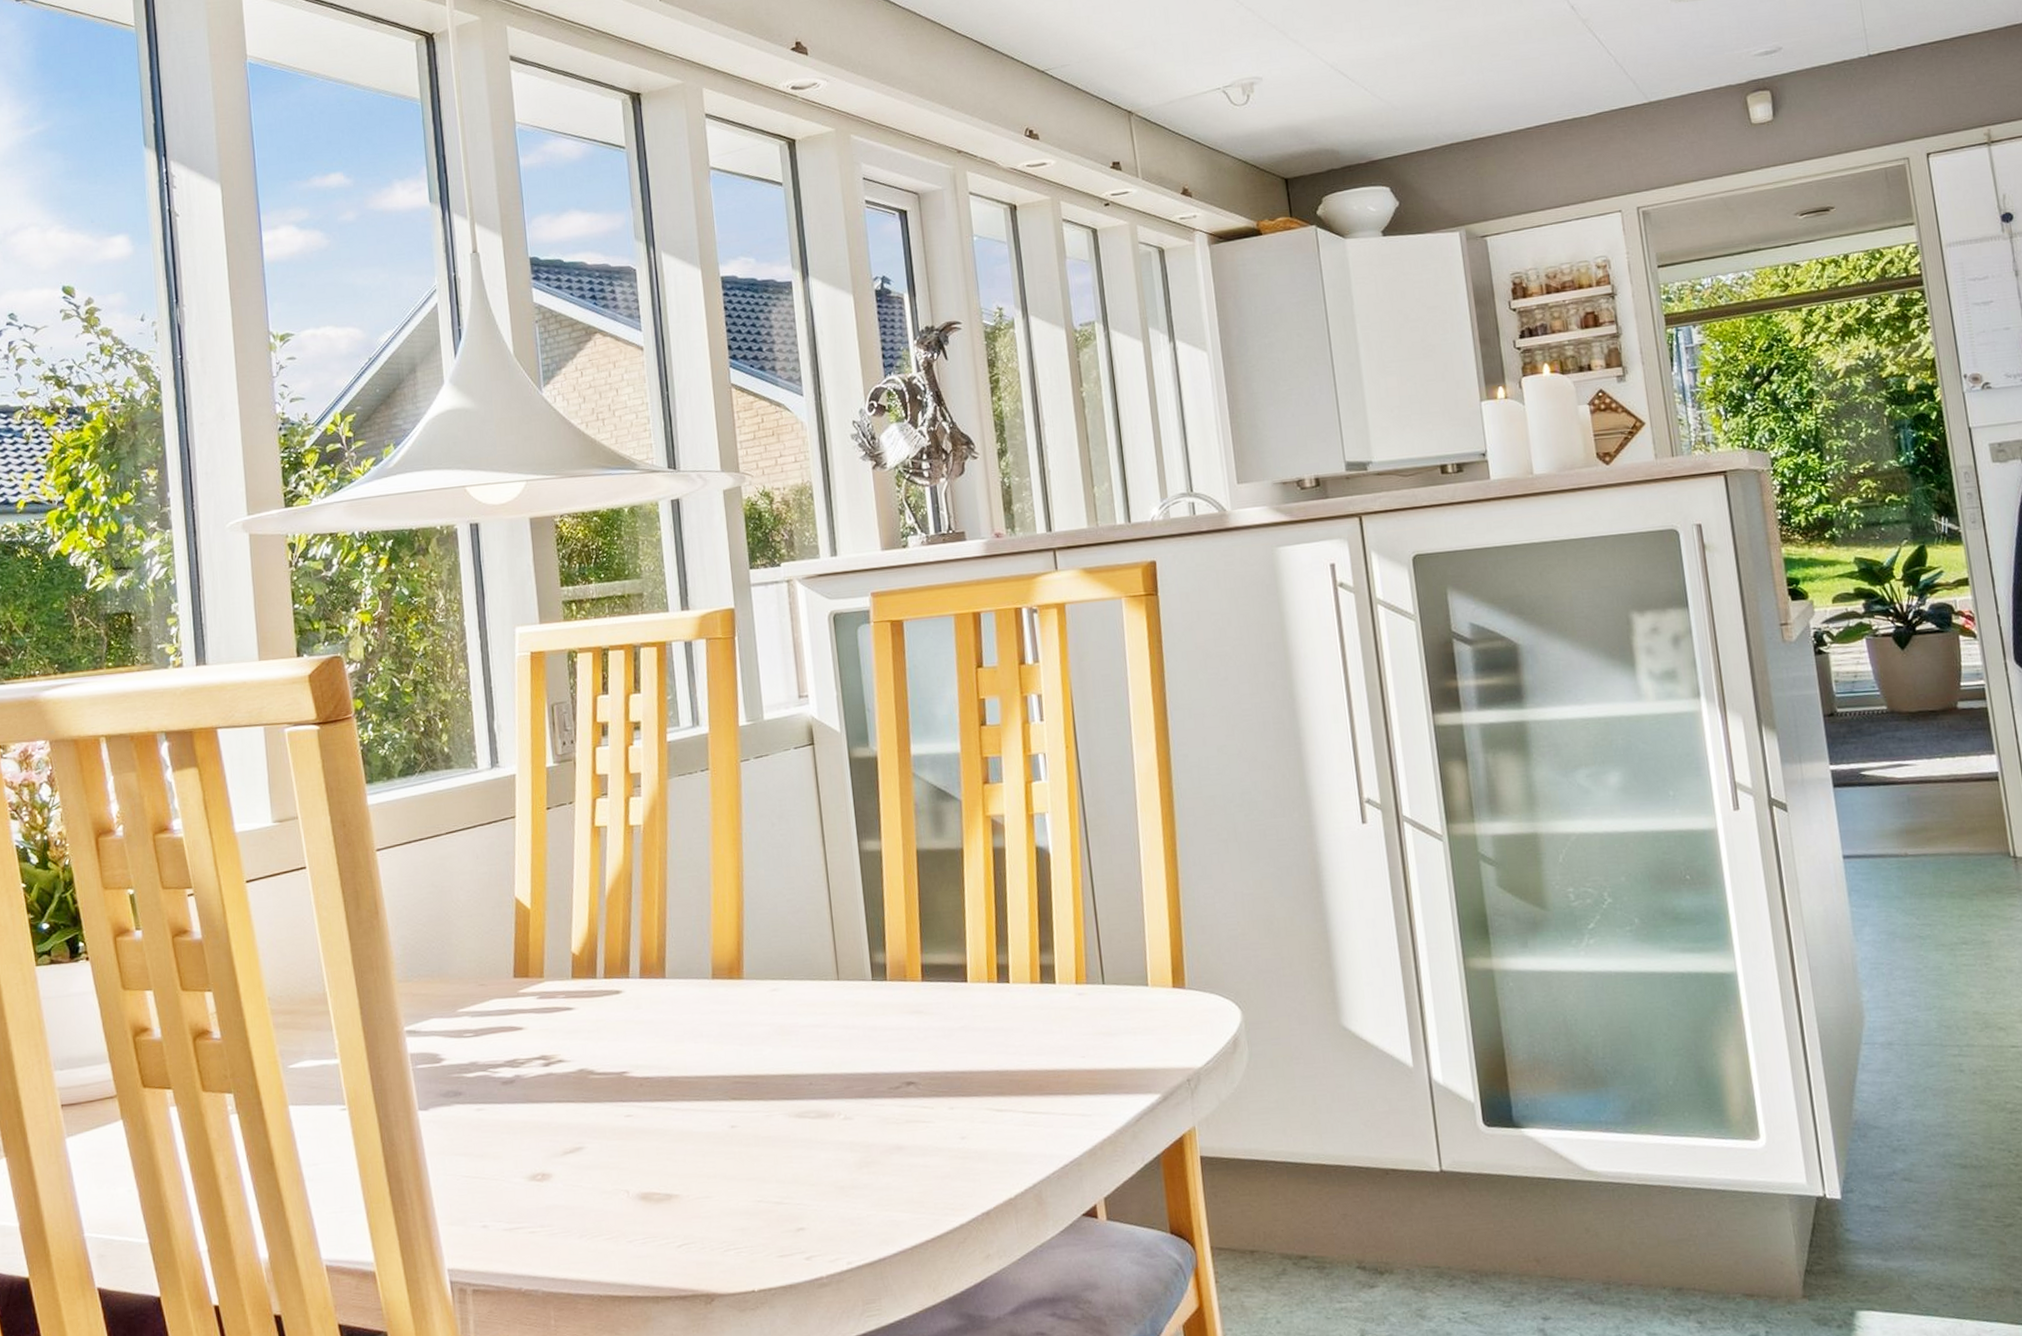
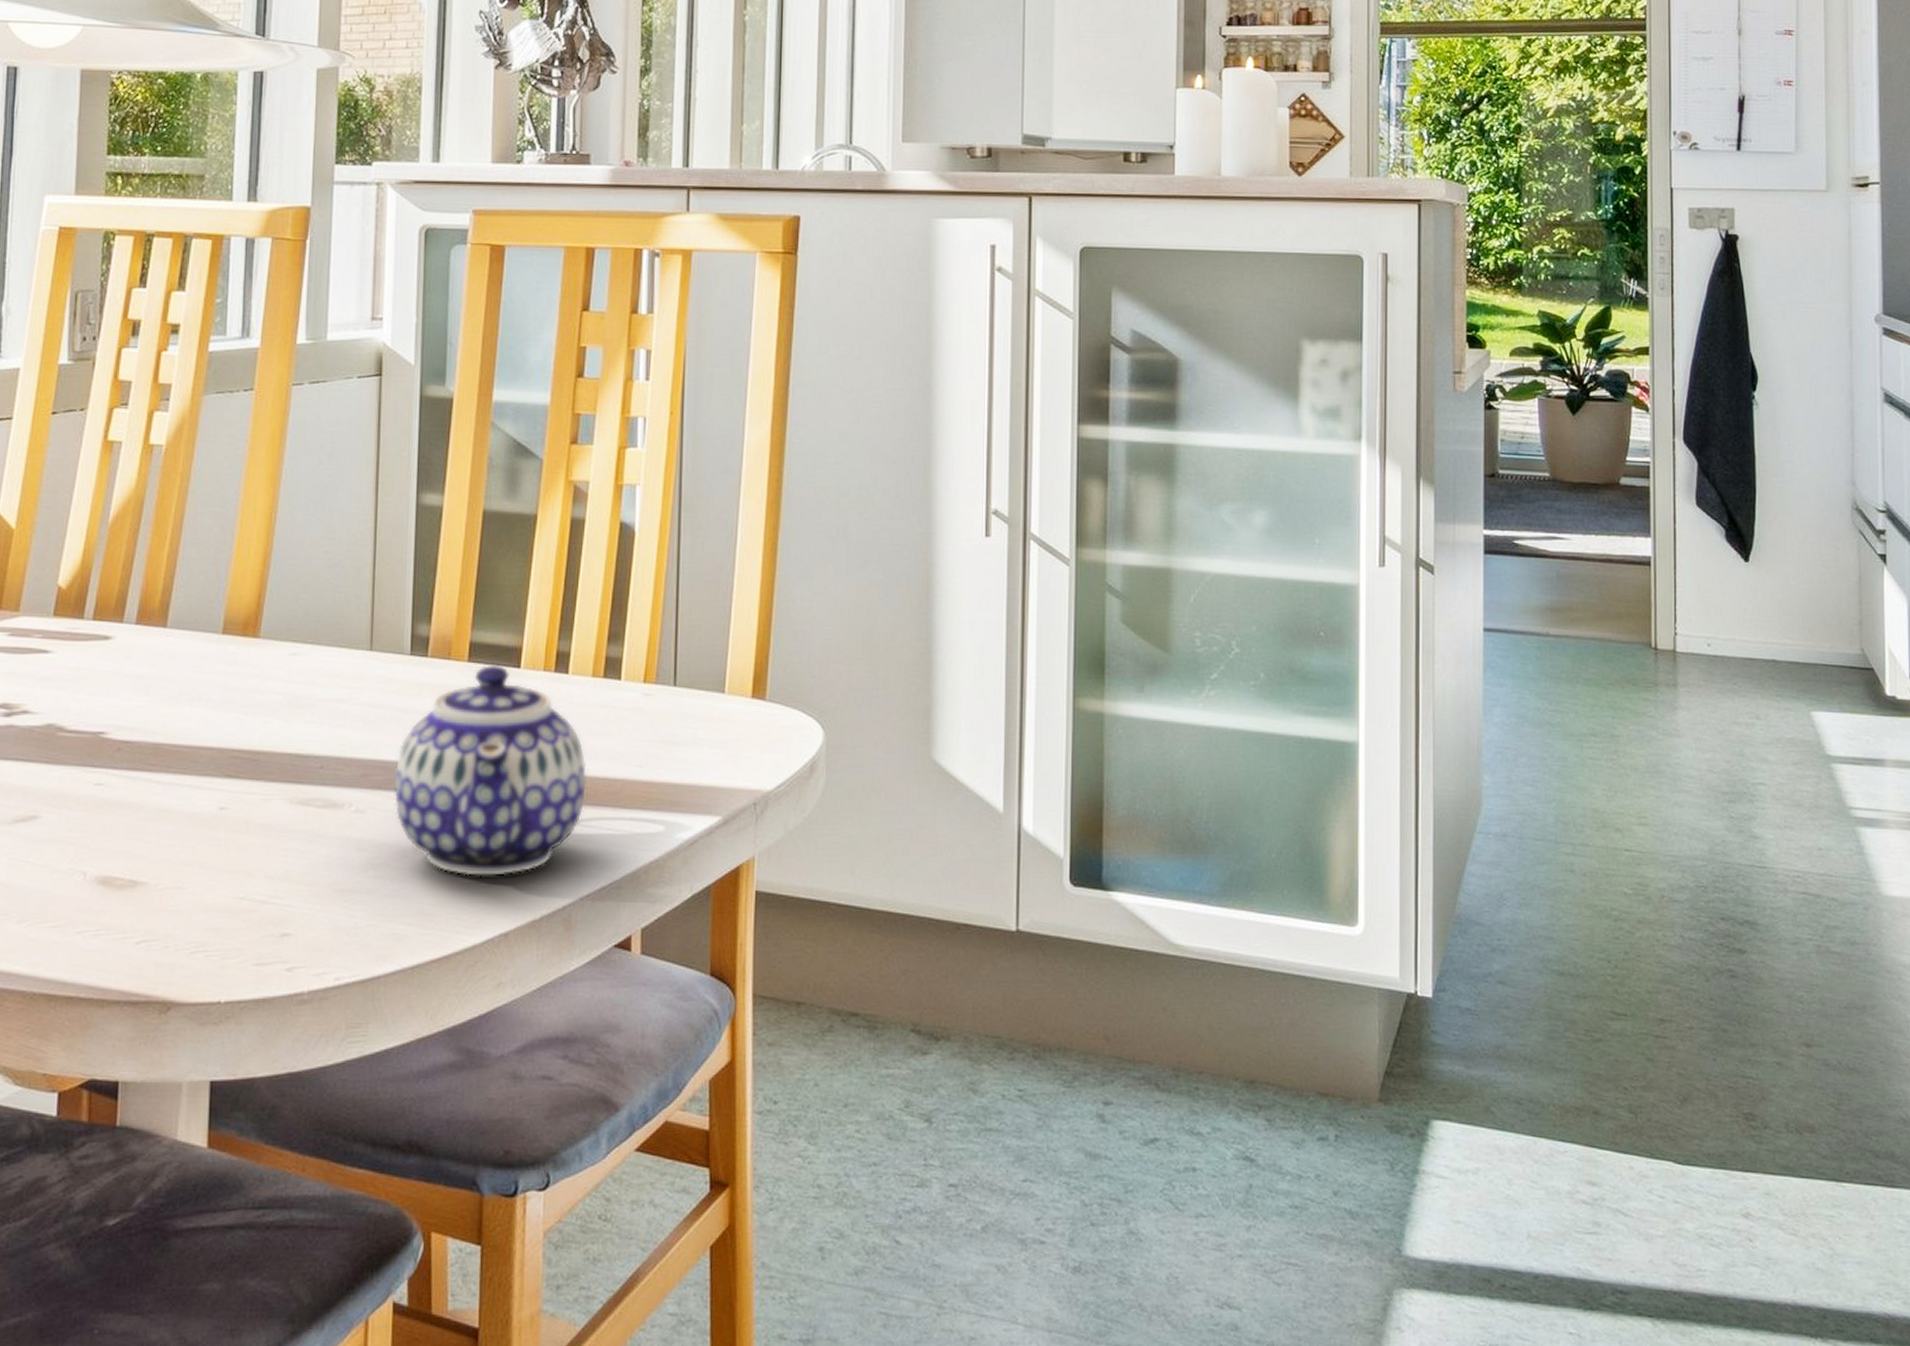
teapot: none [872,981,1040,1166] -> present [393,664,587,876]

